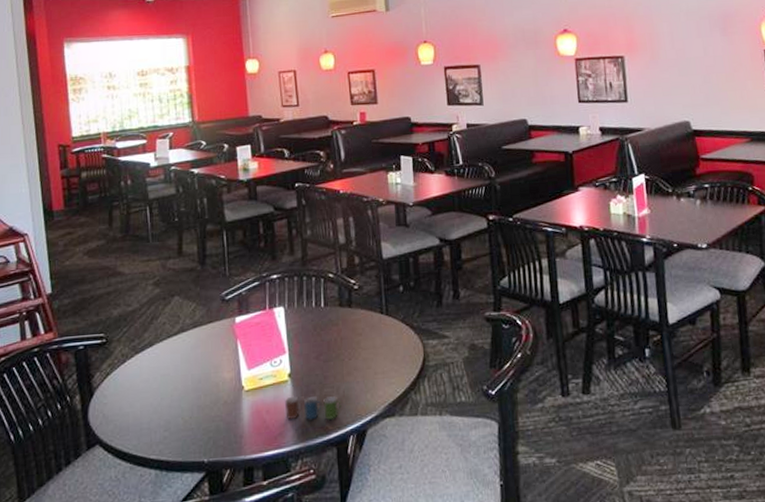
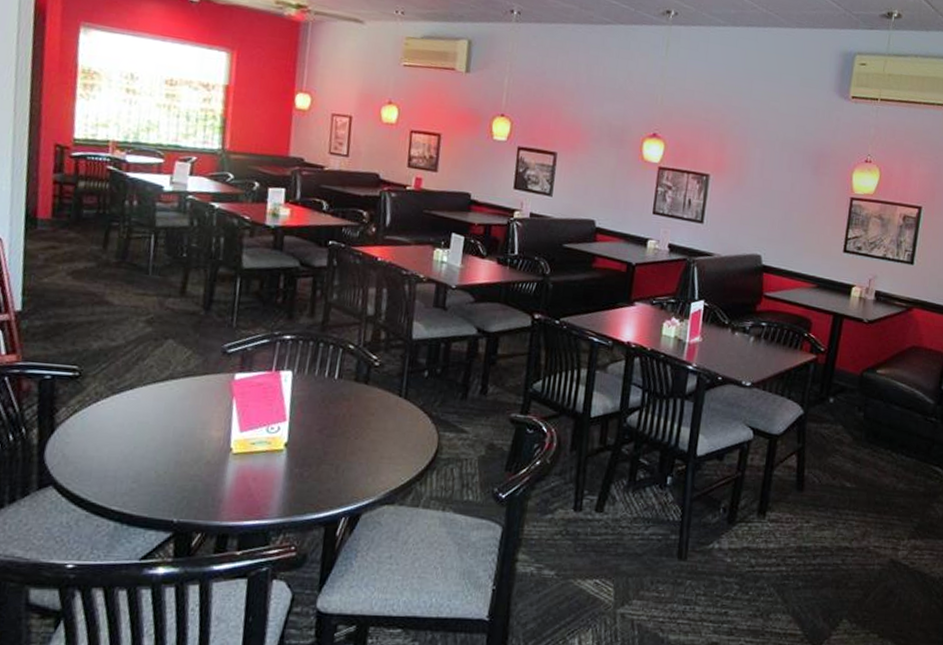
cup: present [285,396,342,421] -> none [274,467,339,499]

